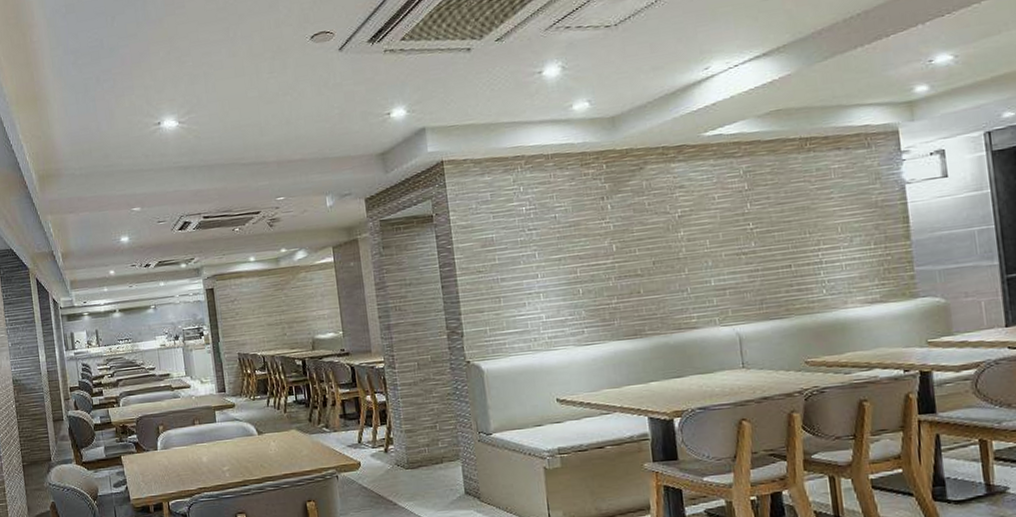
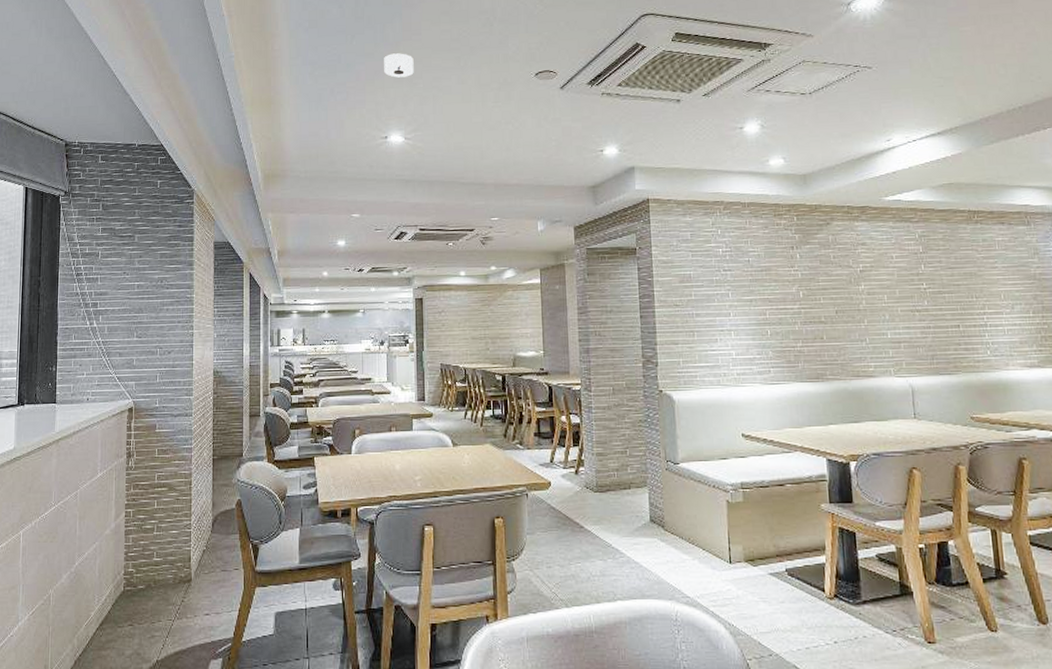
smoke detector: none [148,30,181,58] -> present [384,53,414,78]

